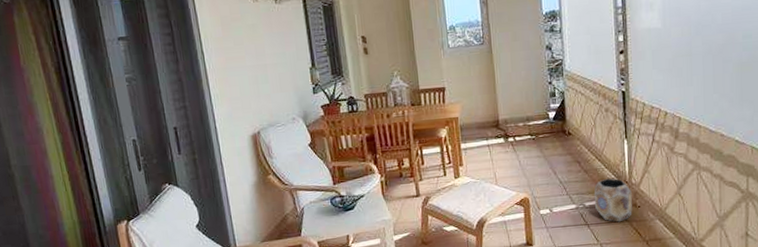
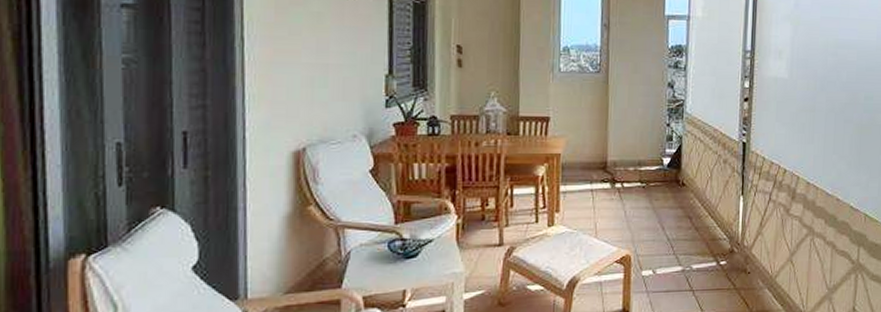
planter: present [593,178,633,222] -> none [702,238,743,290]

